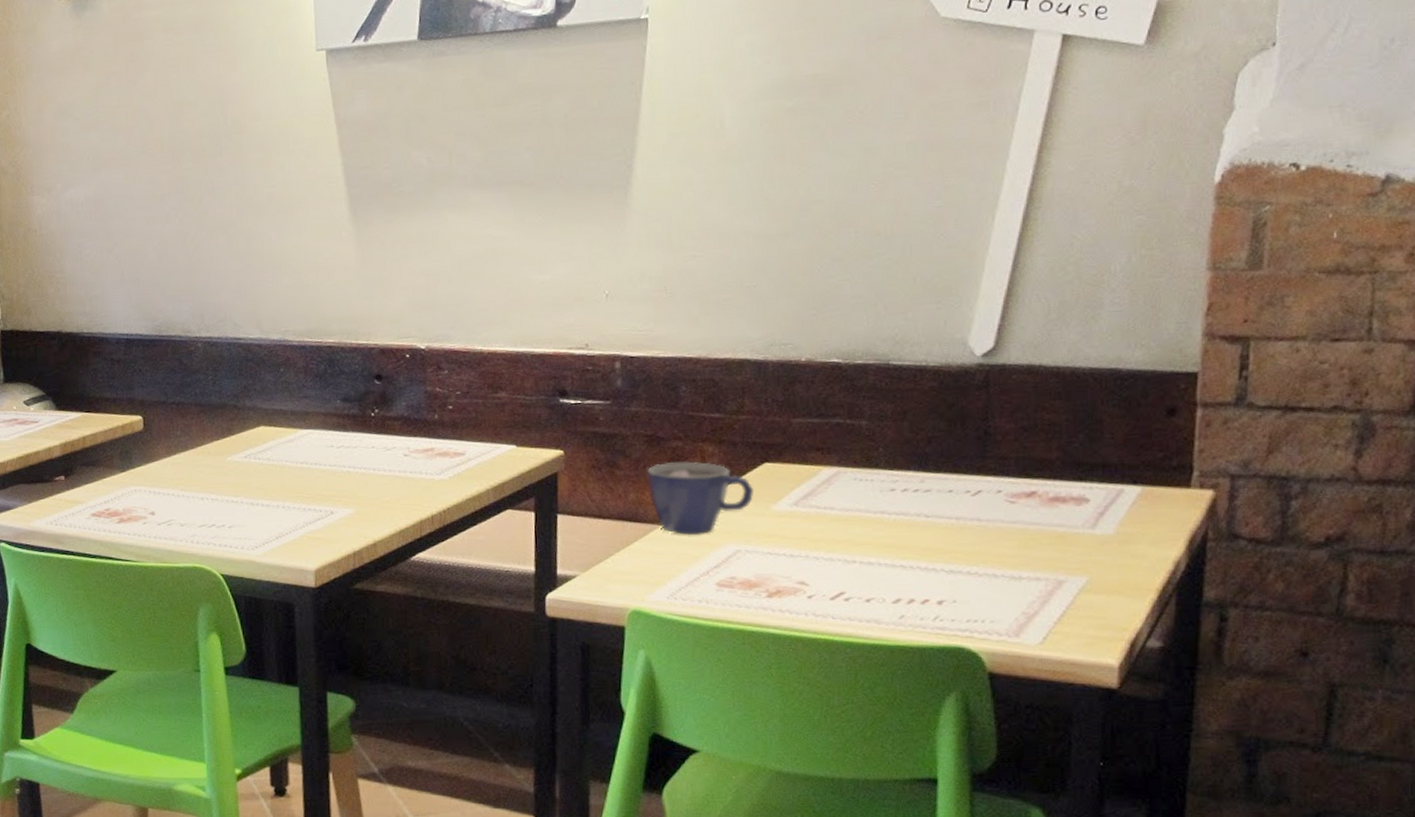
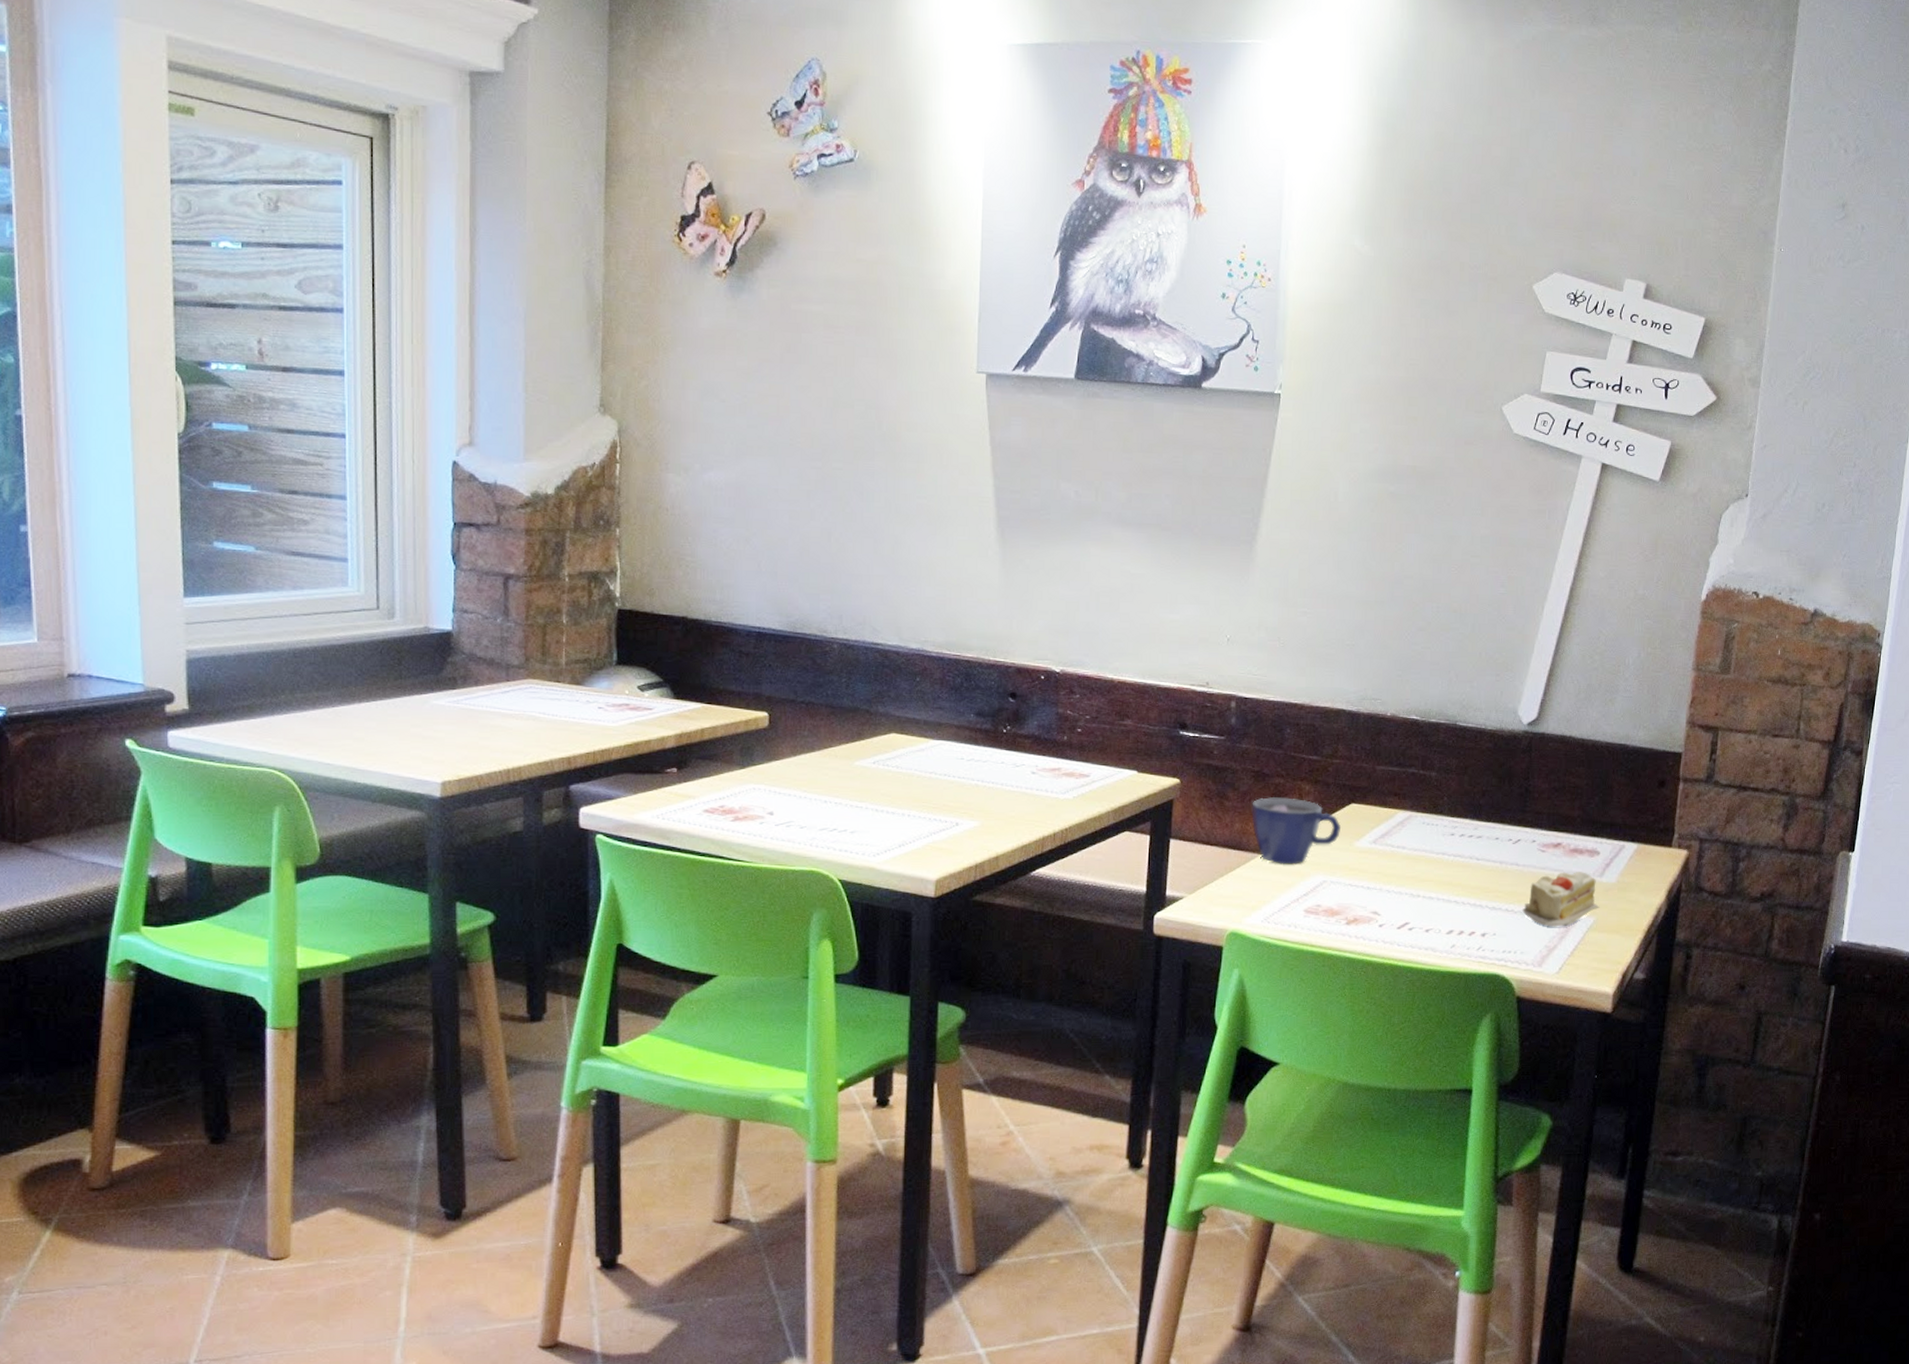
pastry: none [988,524,1094,590] -> present [1521,872,1600,927]

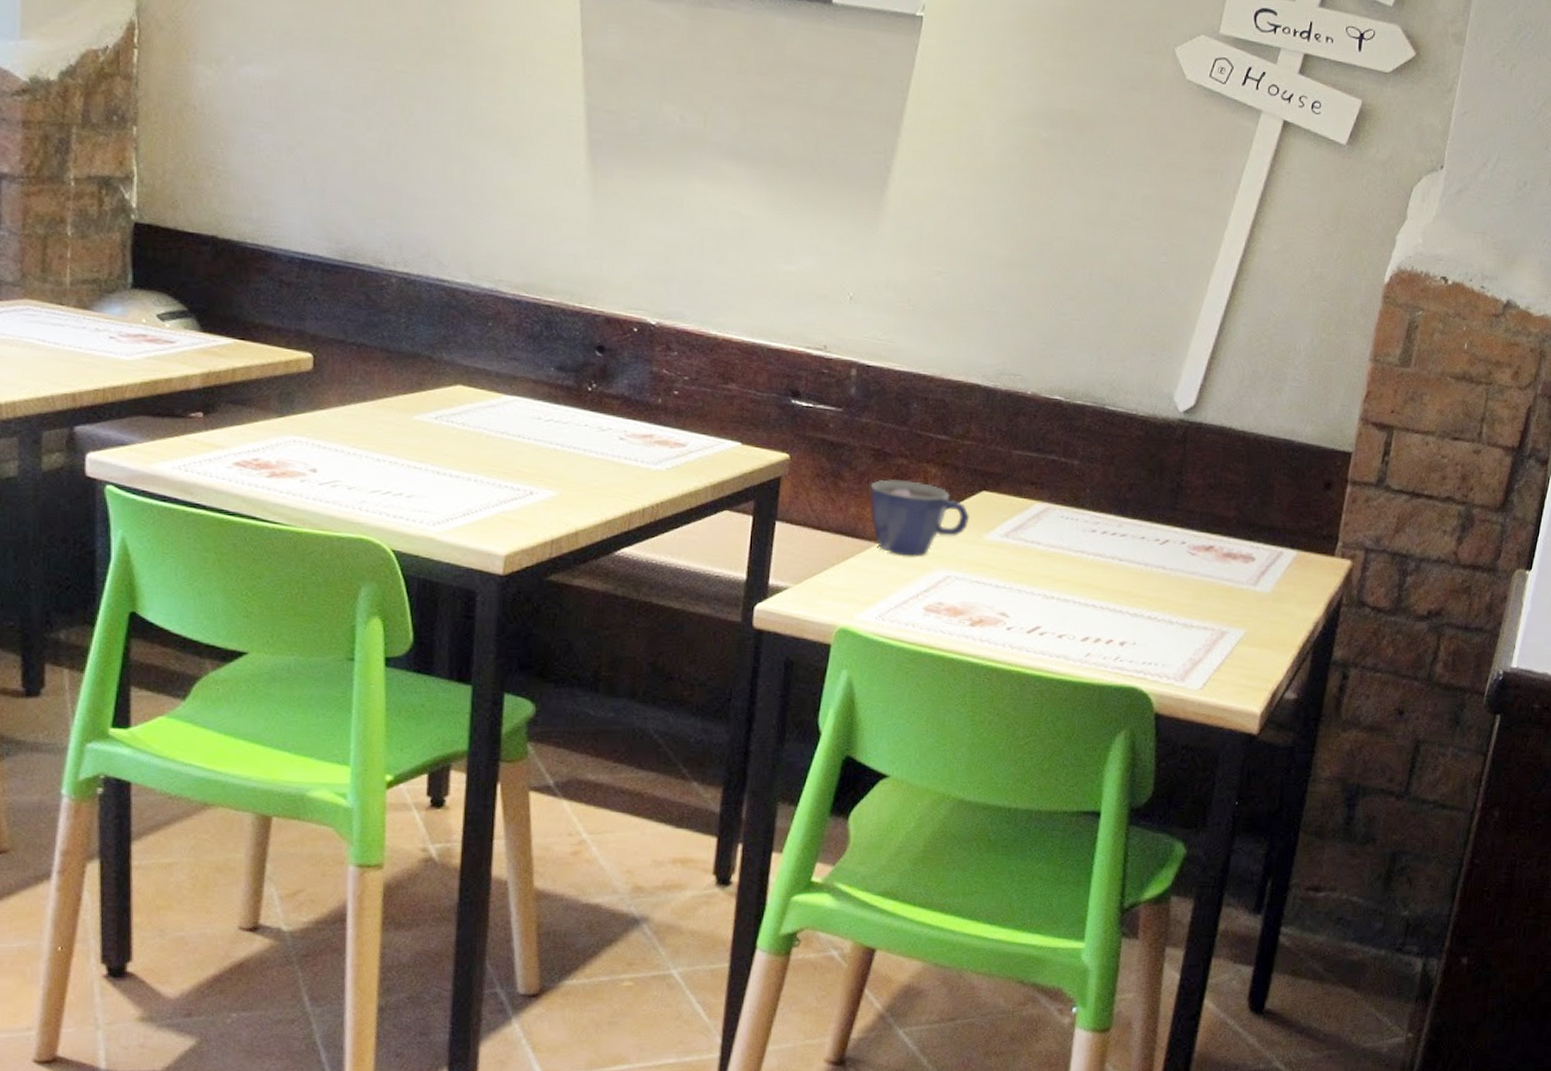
pastry: present [1521,872,1600,927] -> none [1165,578,1252,639]

